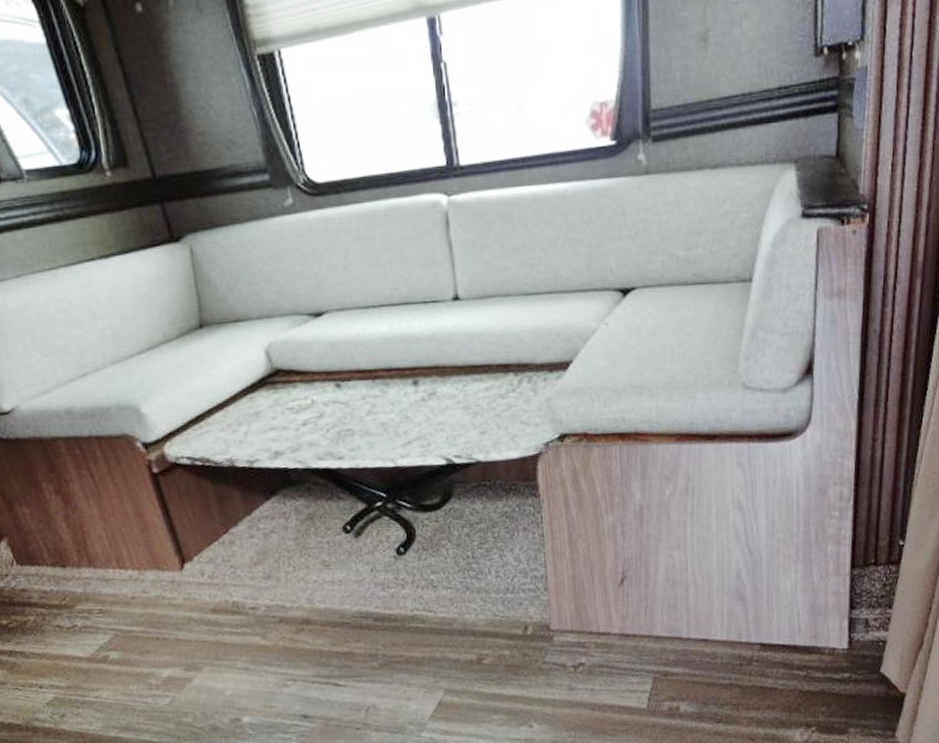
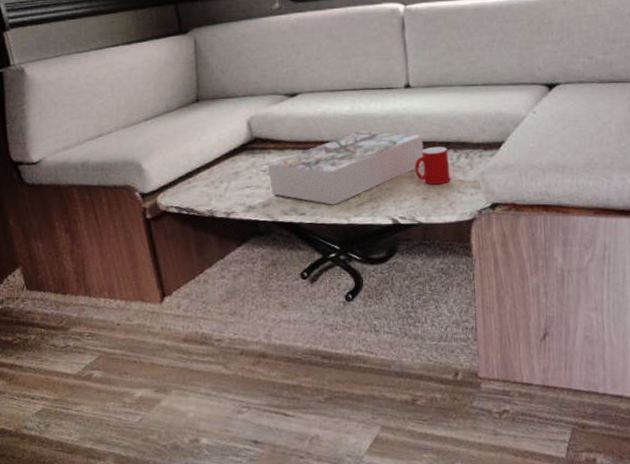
board game: none [293,355,480,446] -> present [267,131,424,205]
cup: none [469,369,511,416] -> present [415,146,450,185]

